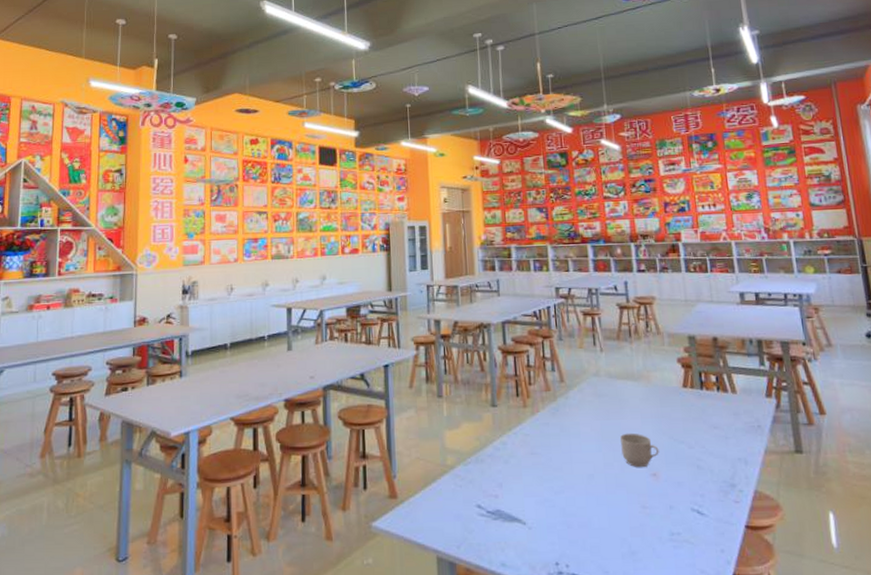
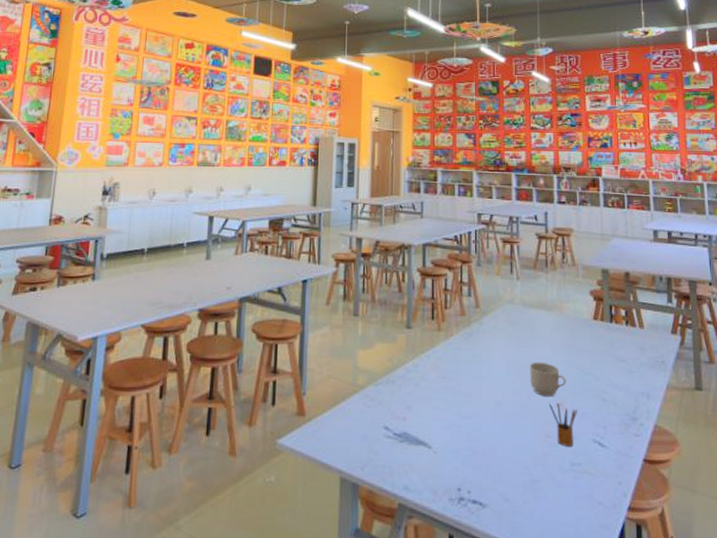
pencil box: none [643,473,674,516] -> present [549,403,578,446]

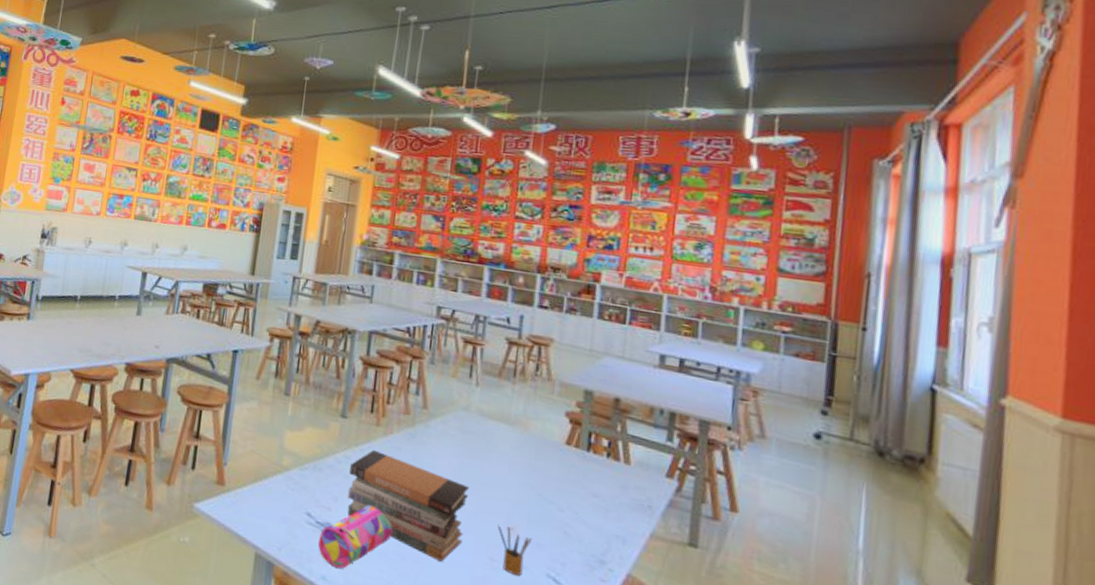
pencil case: none [398,408,462,476] -> present [318,505,393,570]
book stack: none [419,353,522,448] -> present [347,449,469,562]
mug: present [530,362,566,396] -> none [478,478,523,519]

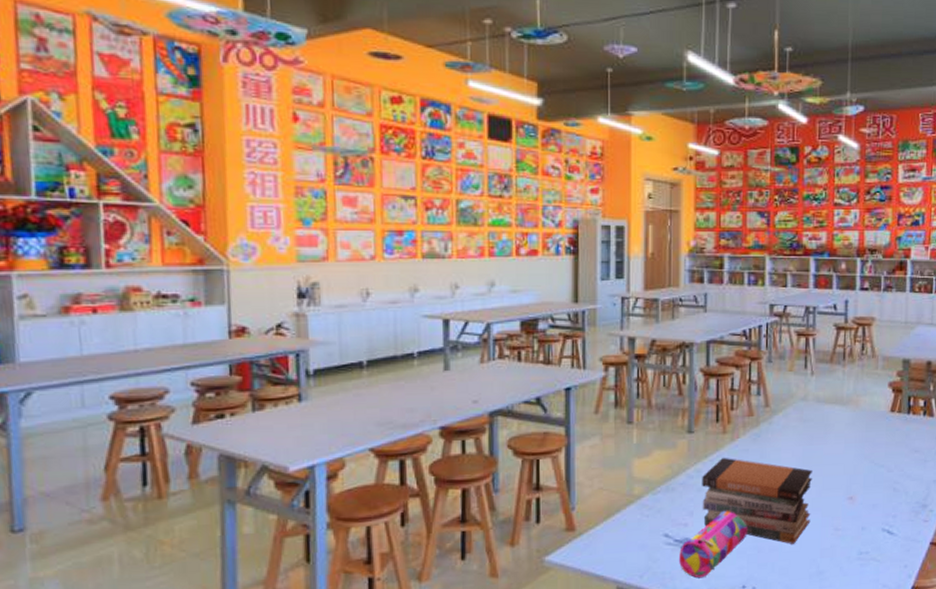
pencil box: present [498,525,533,576] -> none [840,497,869,537]

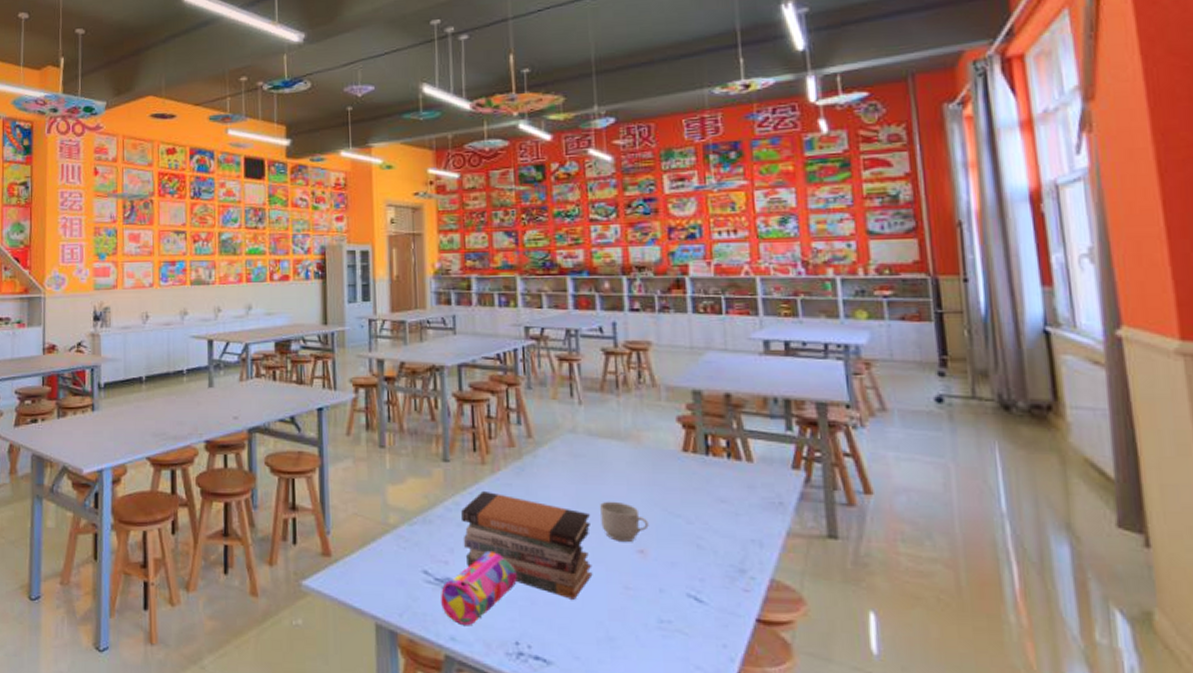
mug: none [821,458,859,491] -> present [600,501,649,542]

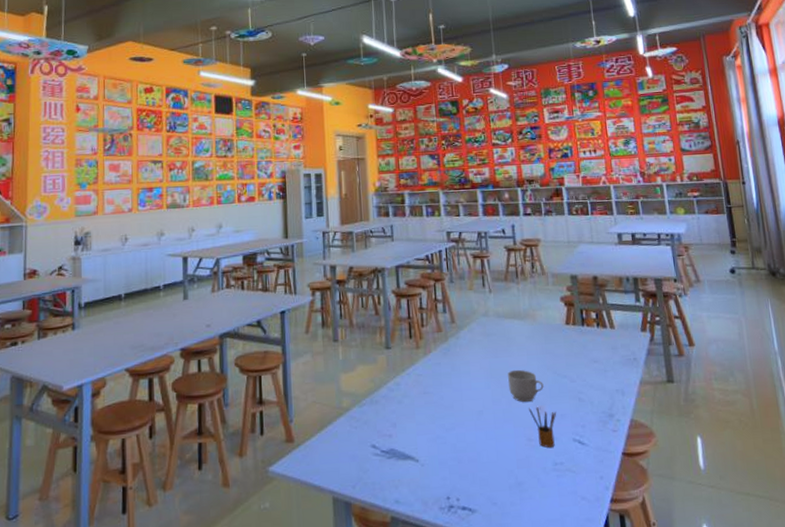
pencil case: present [441,552,517,626] -> none [386,422,447,489]
book stack: present [461,490,593,600] -> none [401,370,504,455]
pencil box: none [627,549,666,600] -> present [529,407,557,448]

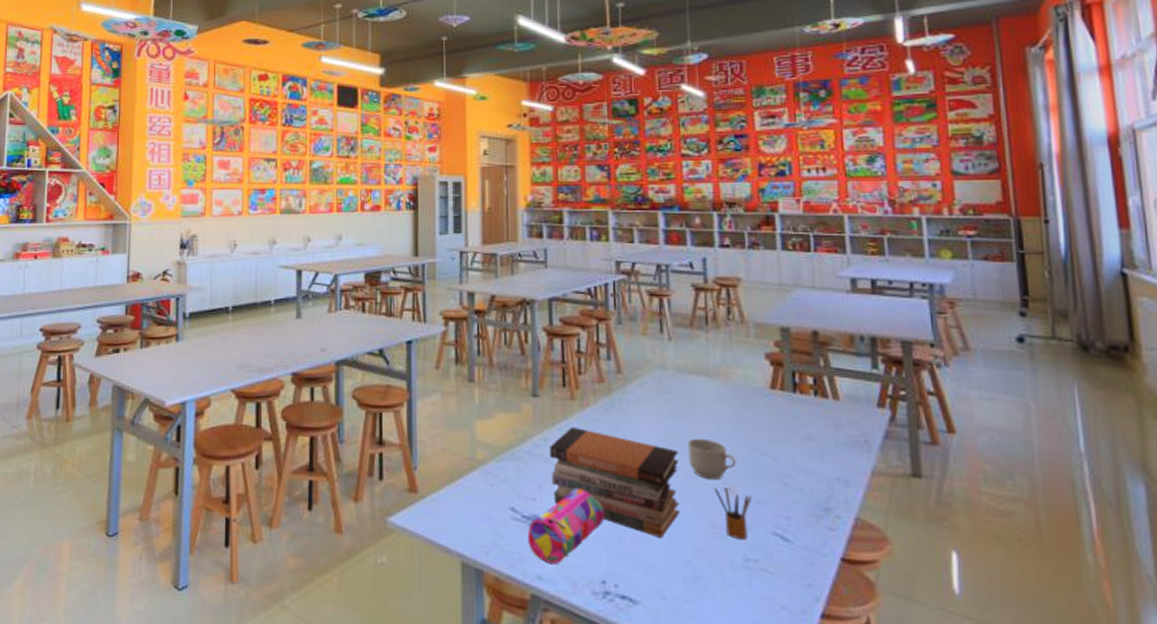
pencil case: none [386,422,447,489] -> present [528,489,605,565]
book stack: none [401,370,504,455] -> present [550,426,680,538]

